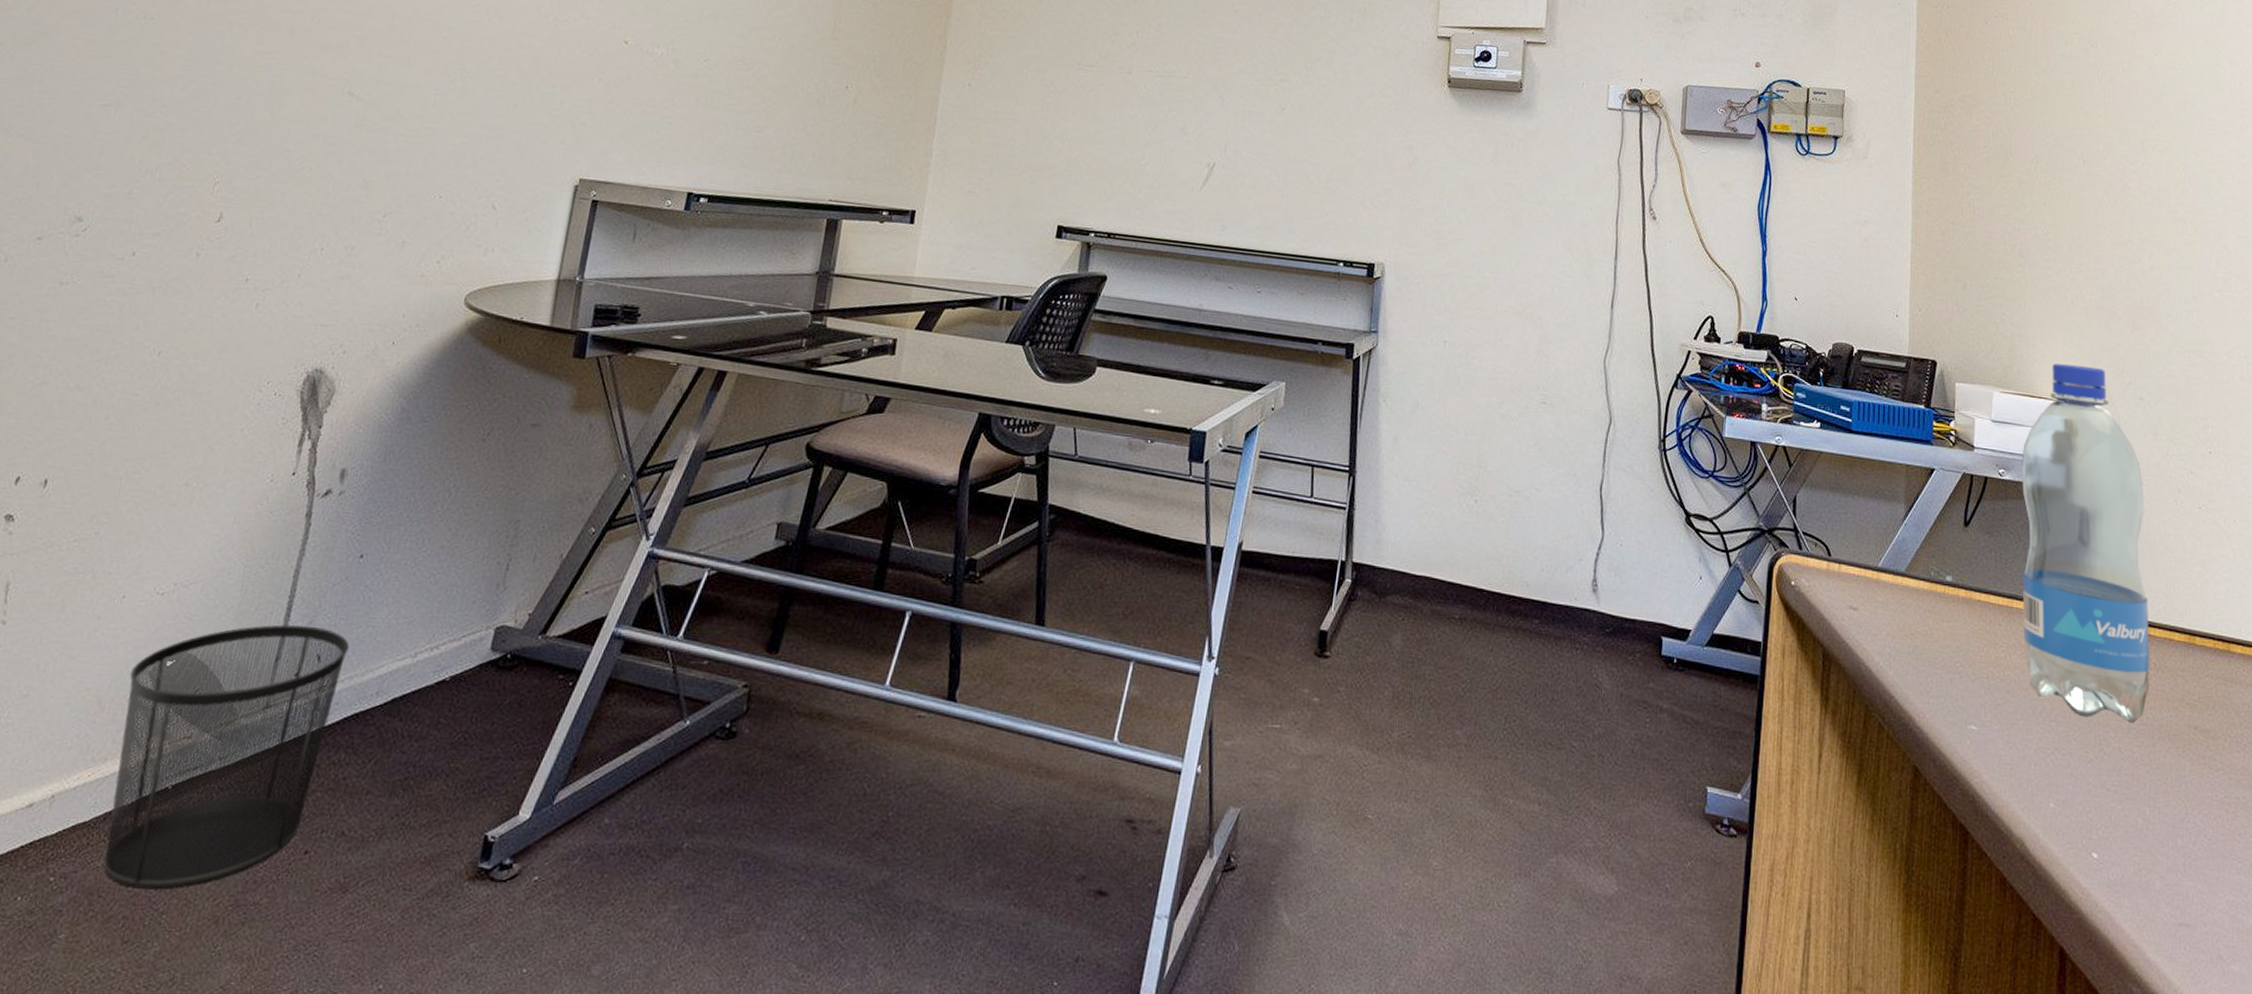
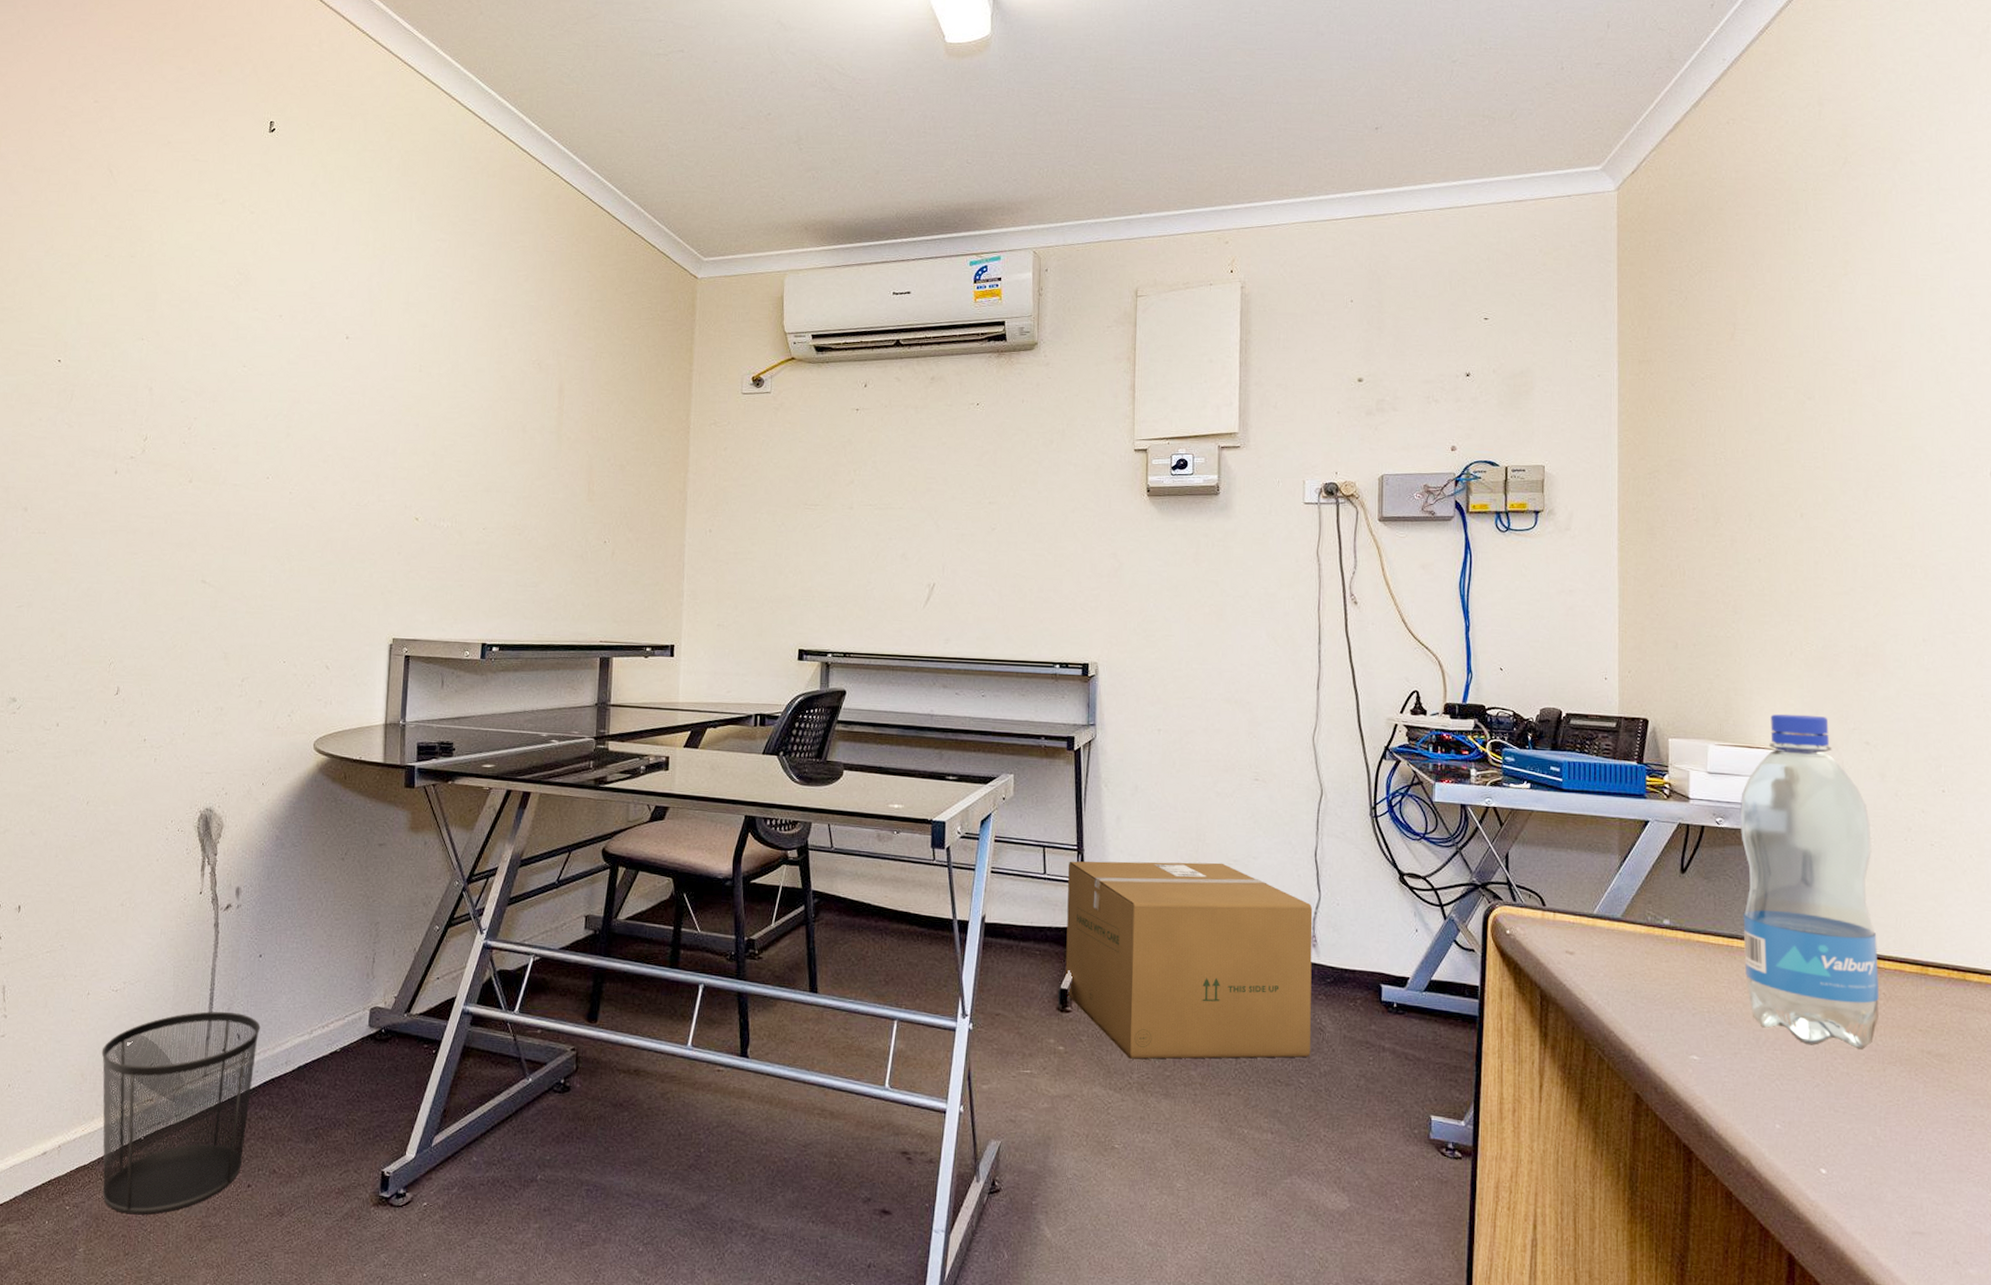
box: none [1325,483,1595,718] -> present [1065,861,1313,1059]

